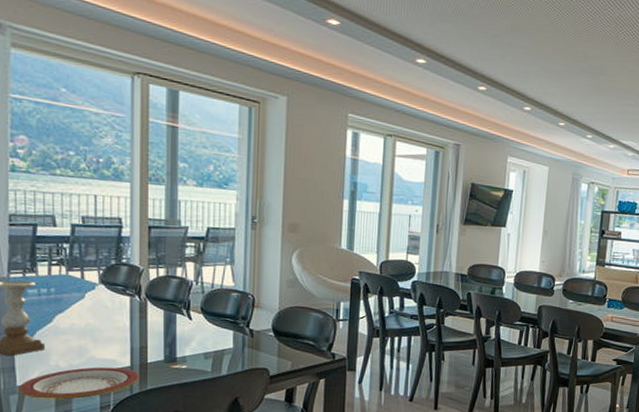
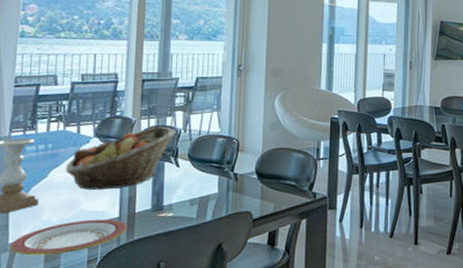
fruit basket: none [71,276,188,338] -> present [65,126,177,190]

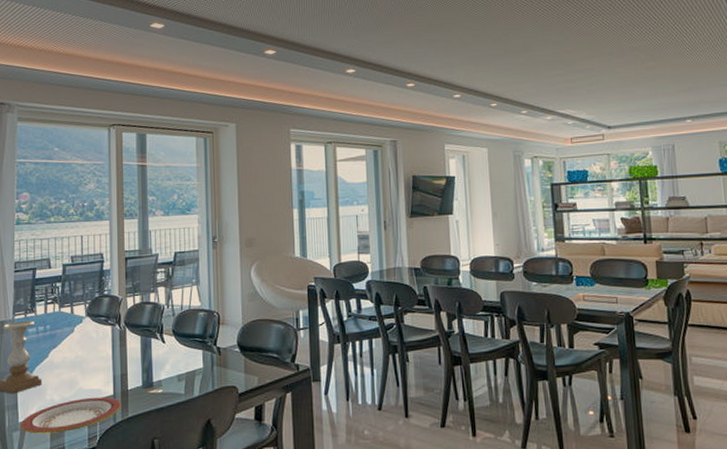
fruit basket: present [65,126,177,190] -> none [63,303,160,369]

